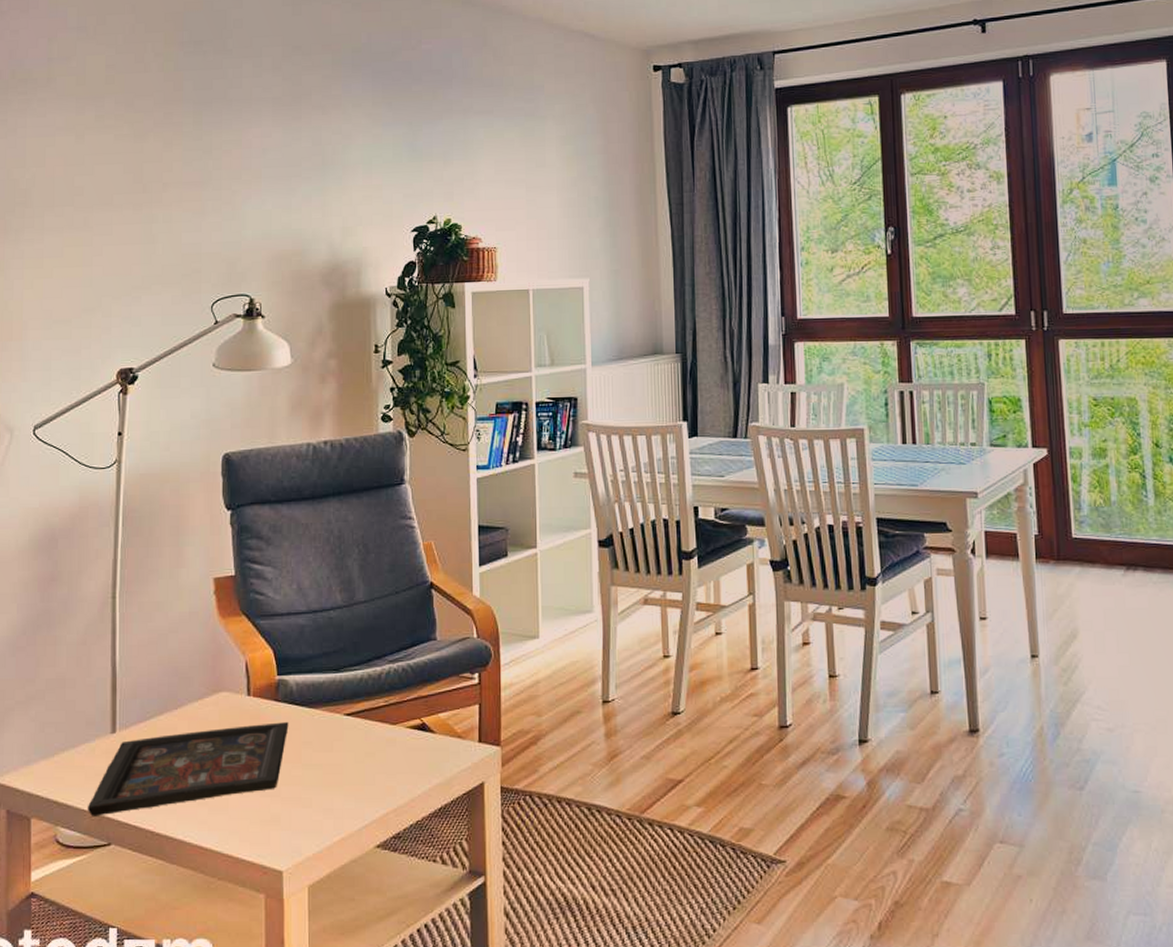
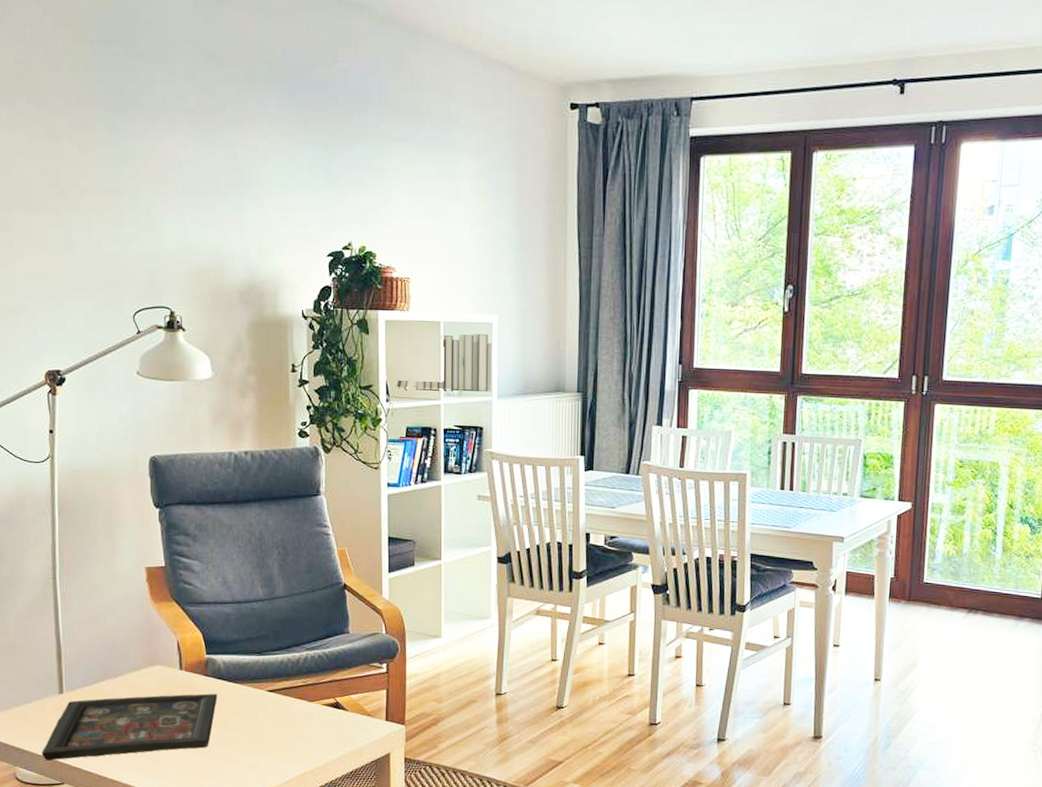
books: none [484,299,586,363] -> present [396,334,493,392]

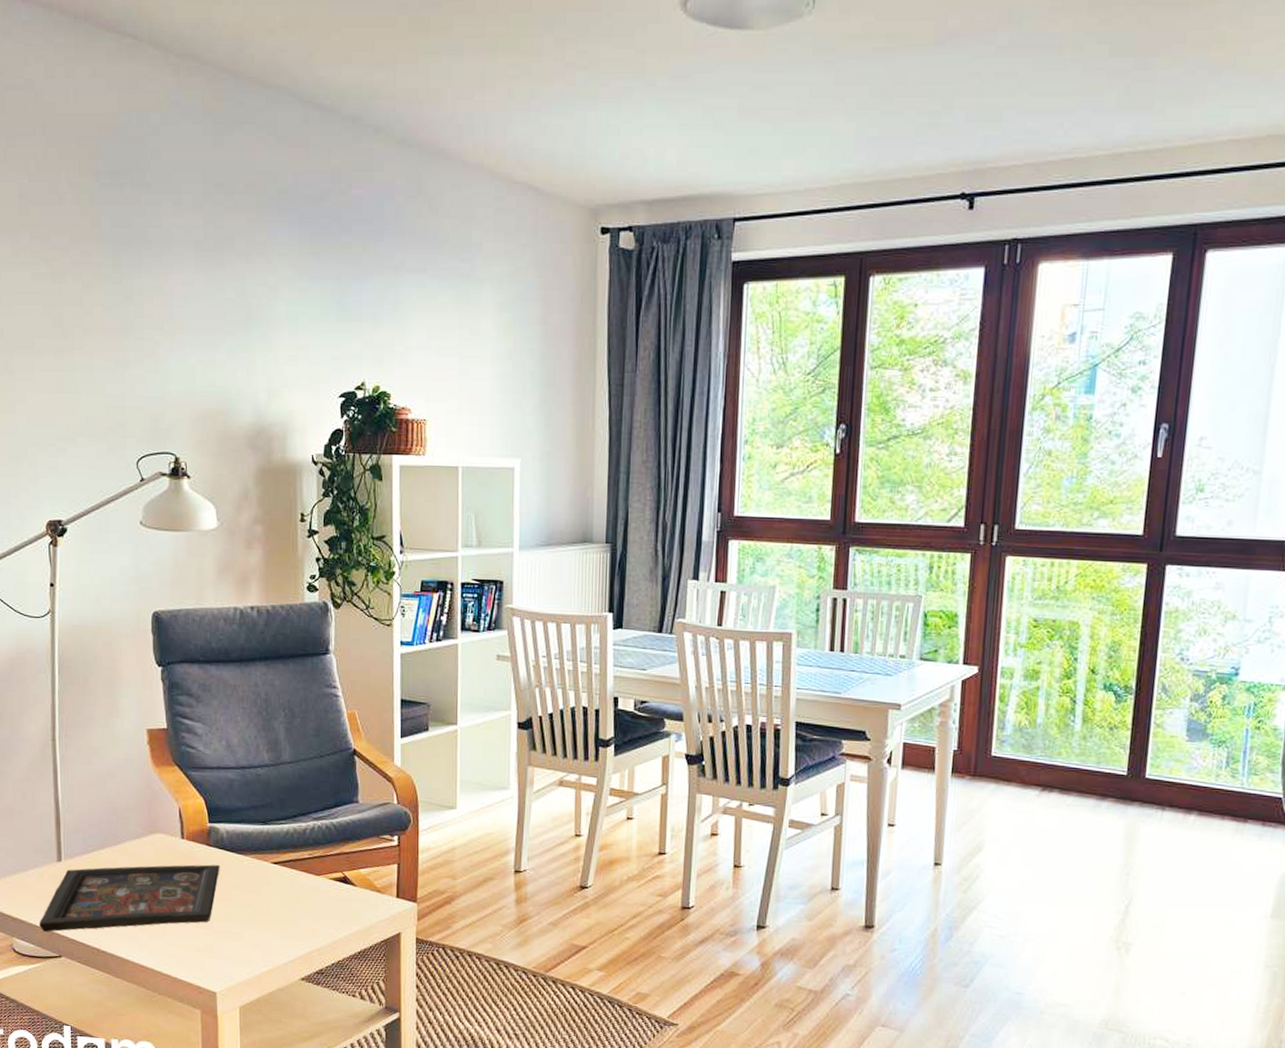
books: present [396,334,493,392] -> none [411,480,515,543]

